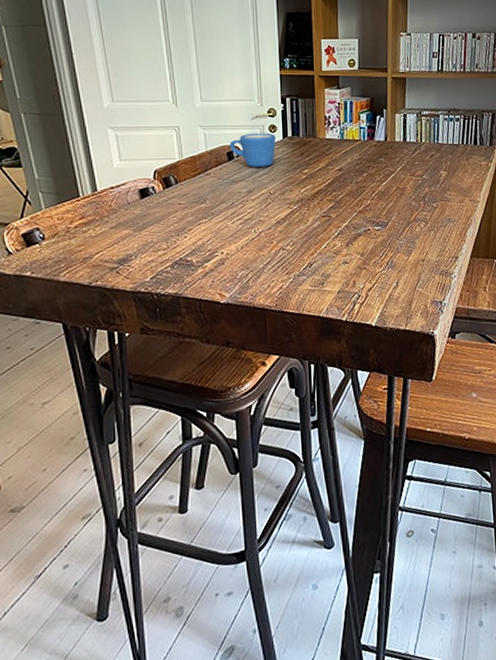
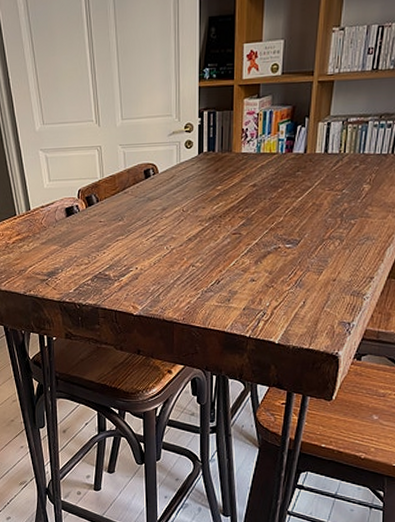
mug: present [229,133,276,167] -> none [146,149,192,185]

